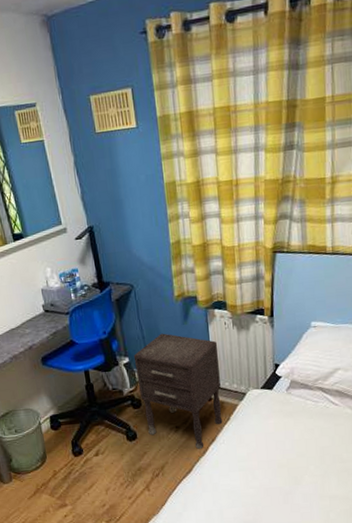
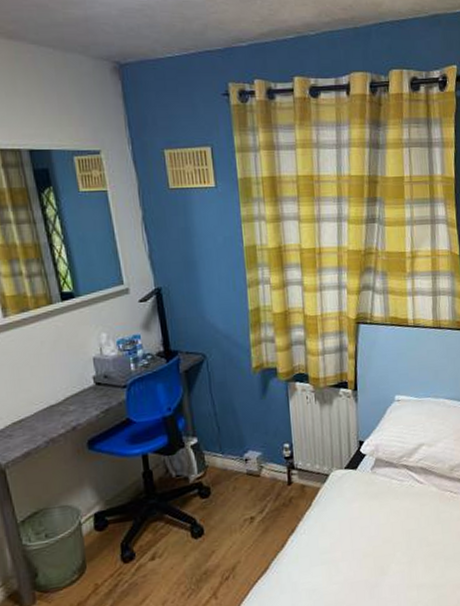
nightstand: present [133,333,223,450] -> none [203,409,304,543]

